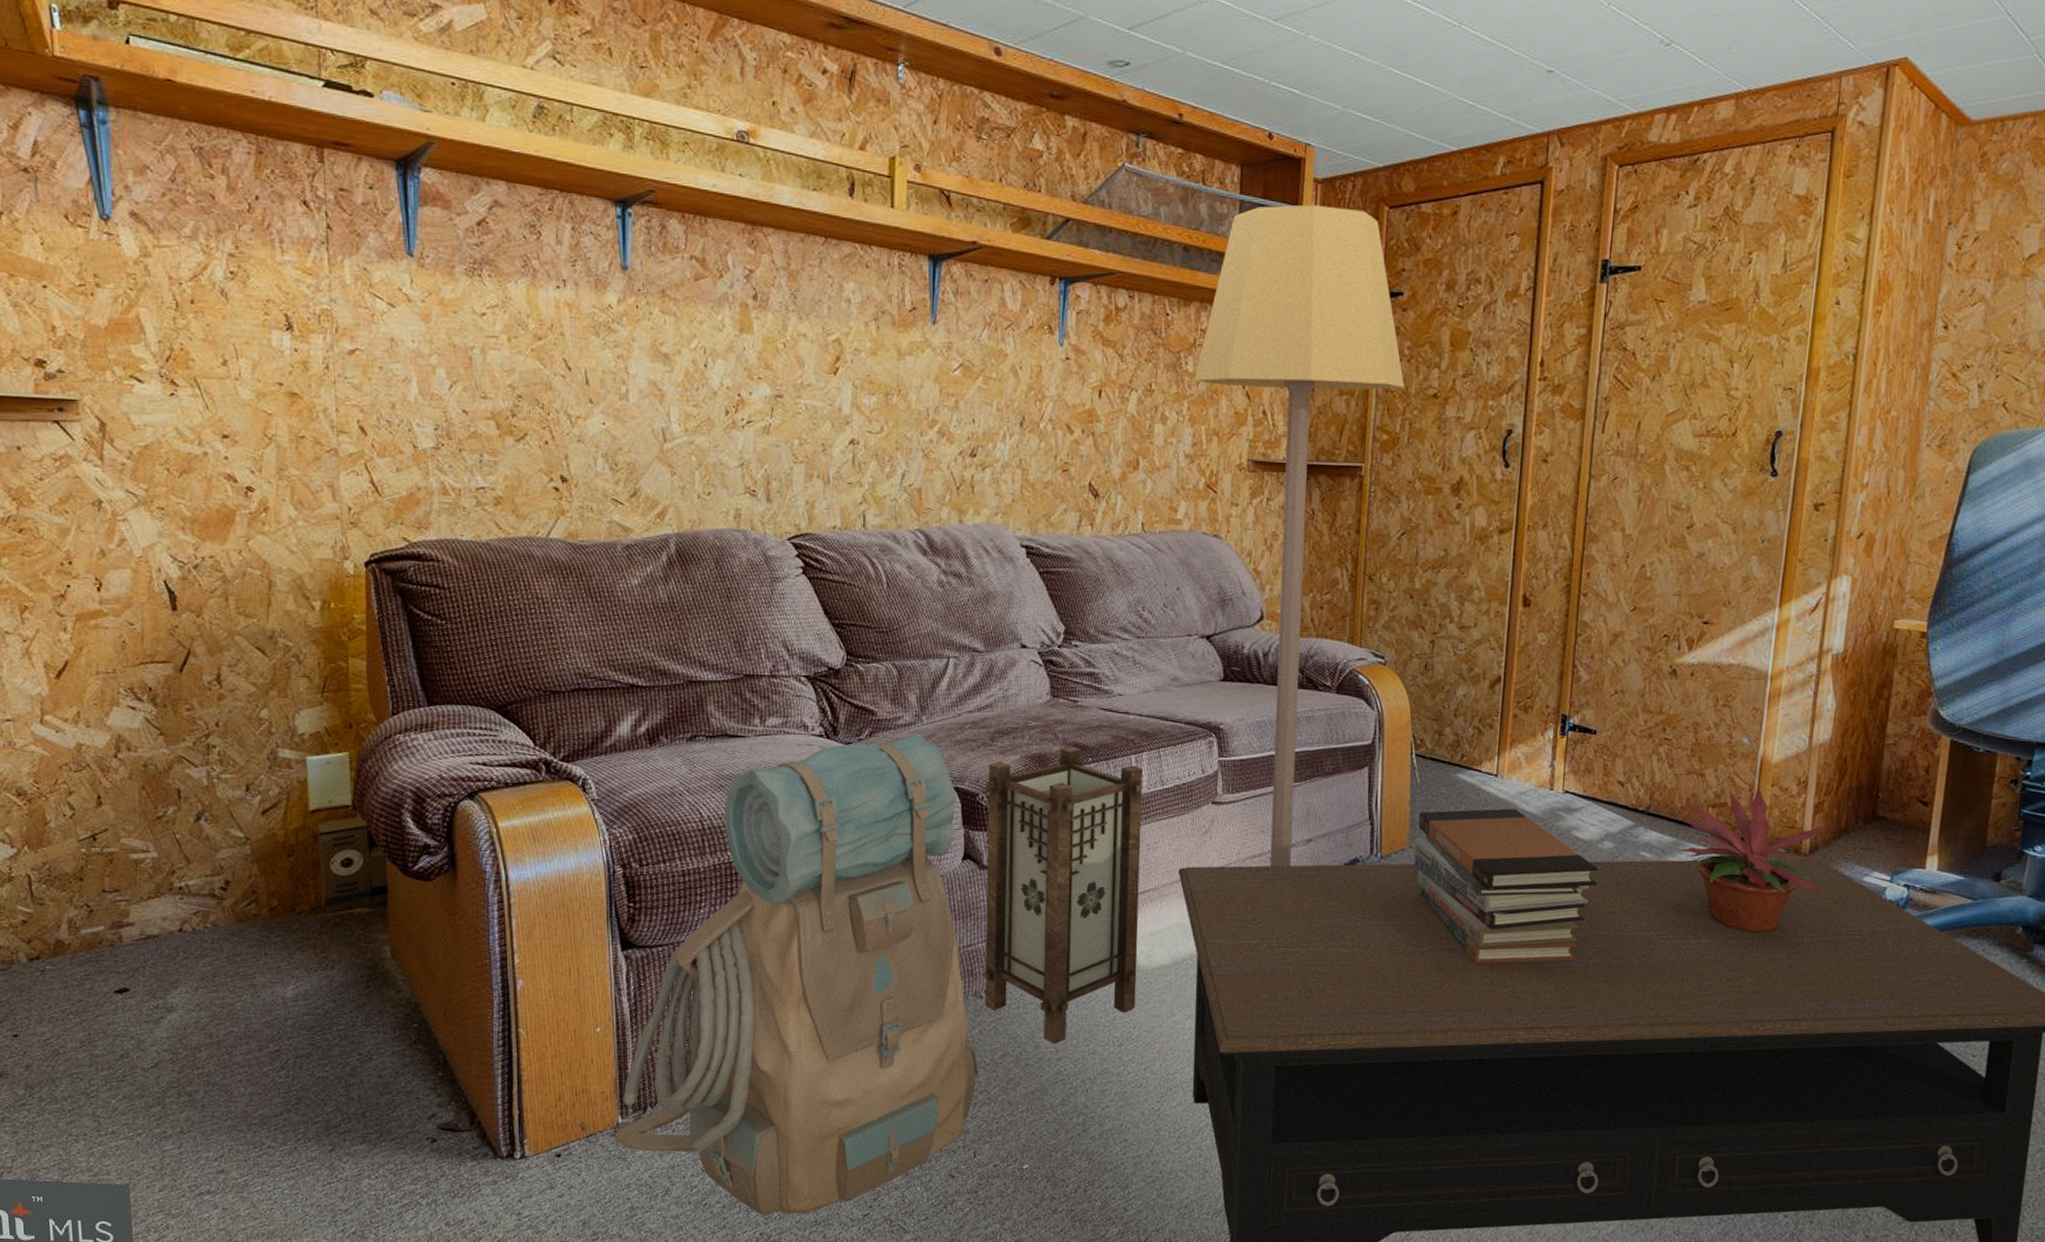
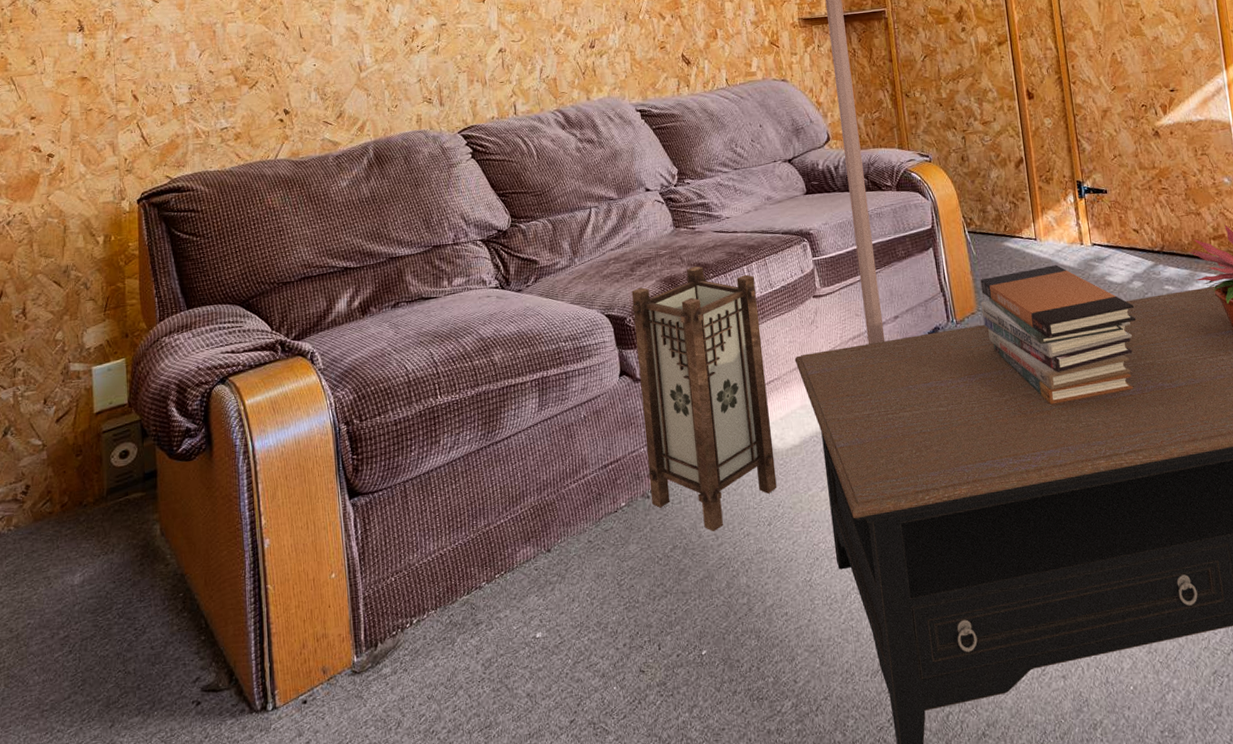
backpack: present [614,733,980,1215] -> none [351,274,655,735]

